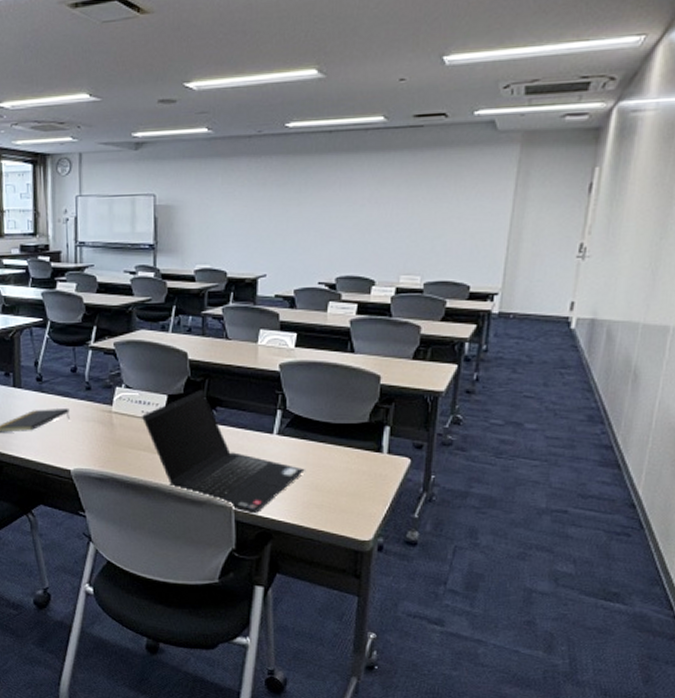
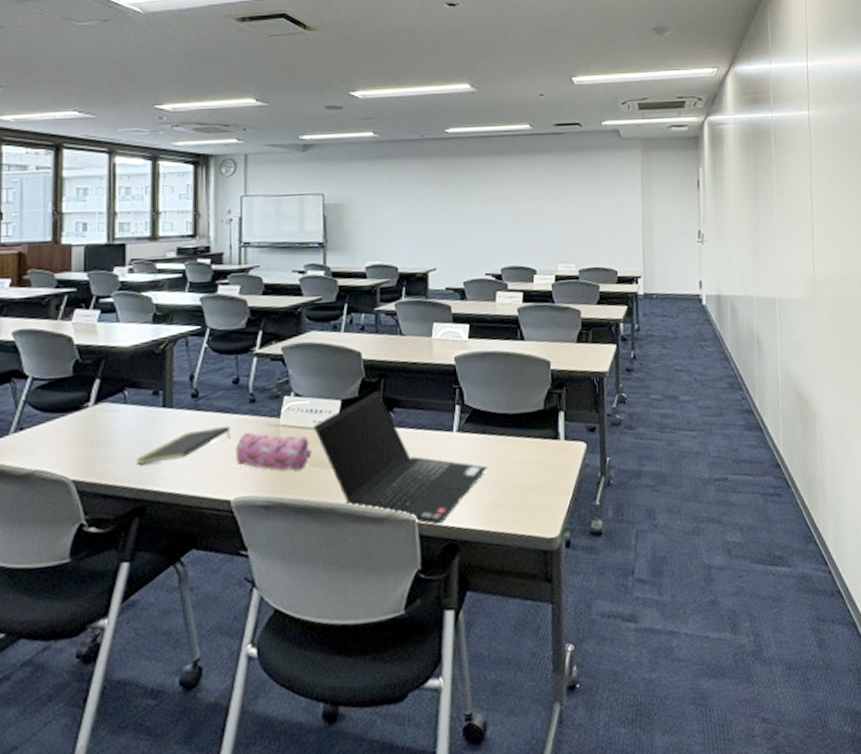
pencil case: none [74,415,140,452] -> present [236,432,312,471]

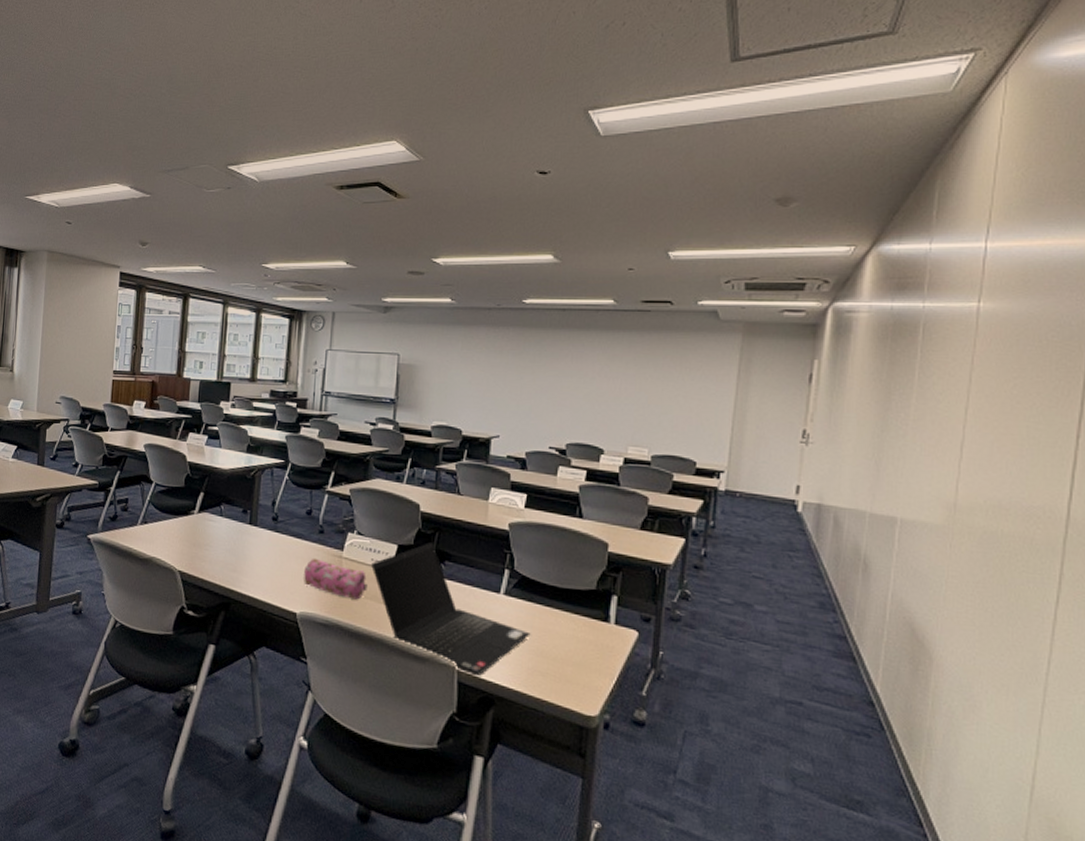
notepad: present [137,425,231,465] -> none [227,549,301,570]

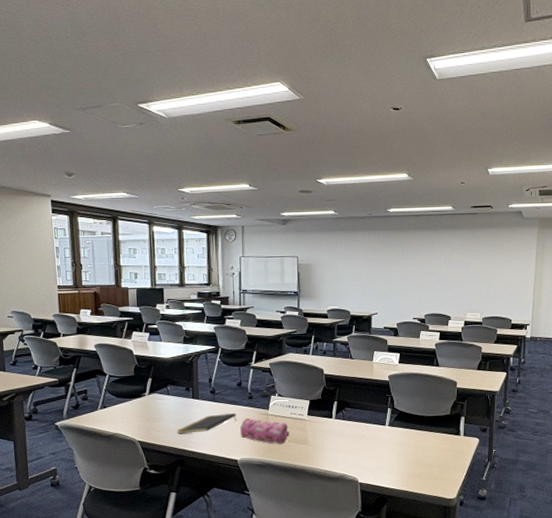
notepad: none [227,549,301,570] -> present [178,412,237,434]
laptop computer: present [371,542,531,677] -> none [291,396,408,485]

